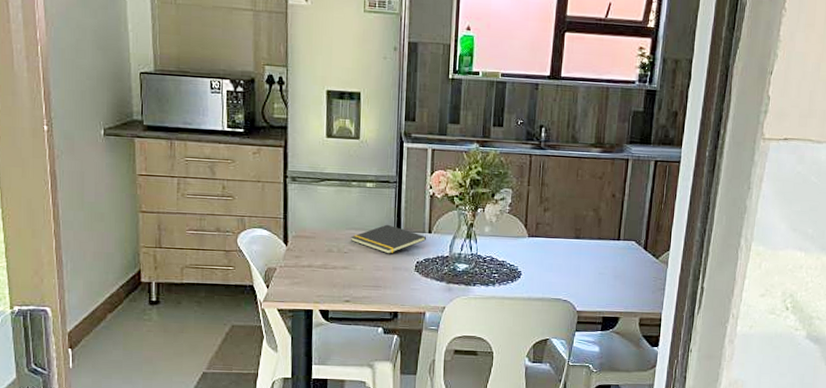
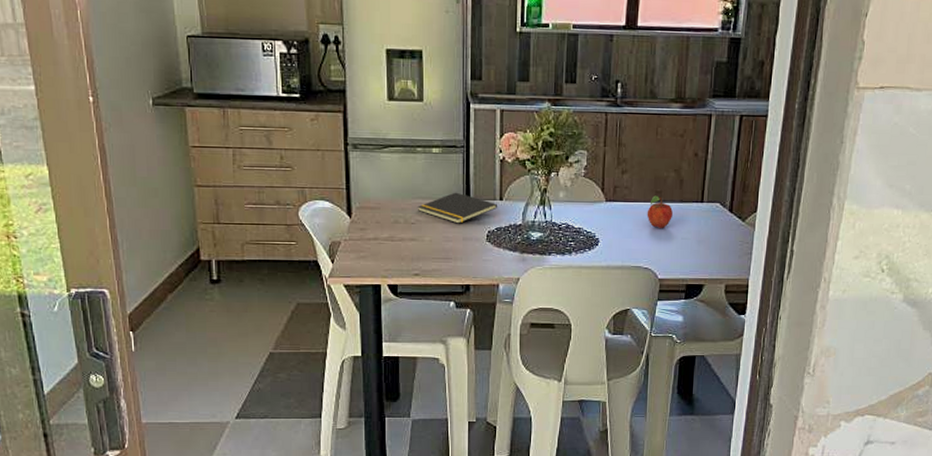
fruit: none [566,232,591,263] -> present [647,195,673,228]

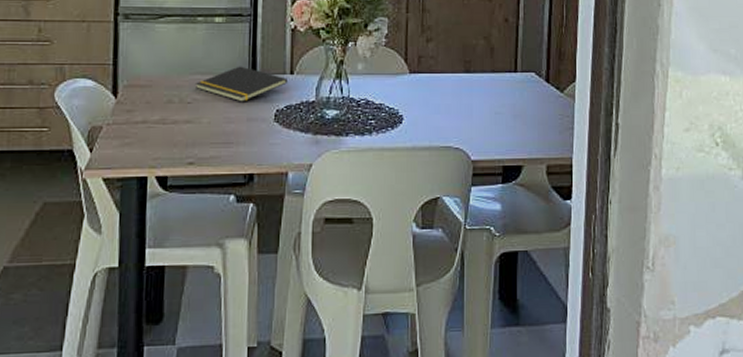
fruit: present [647,195,673,228] -> none [455,65,484,102]

